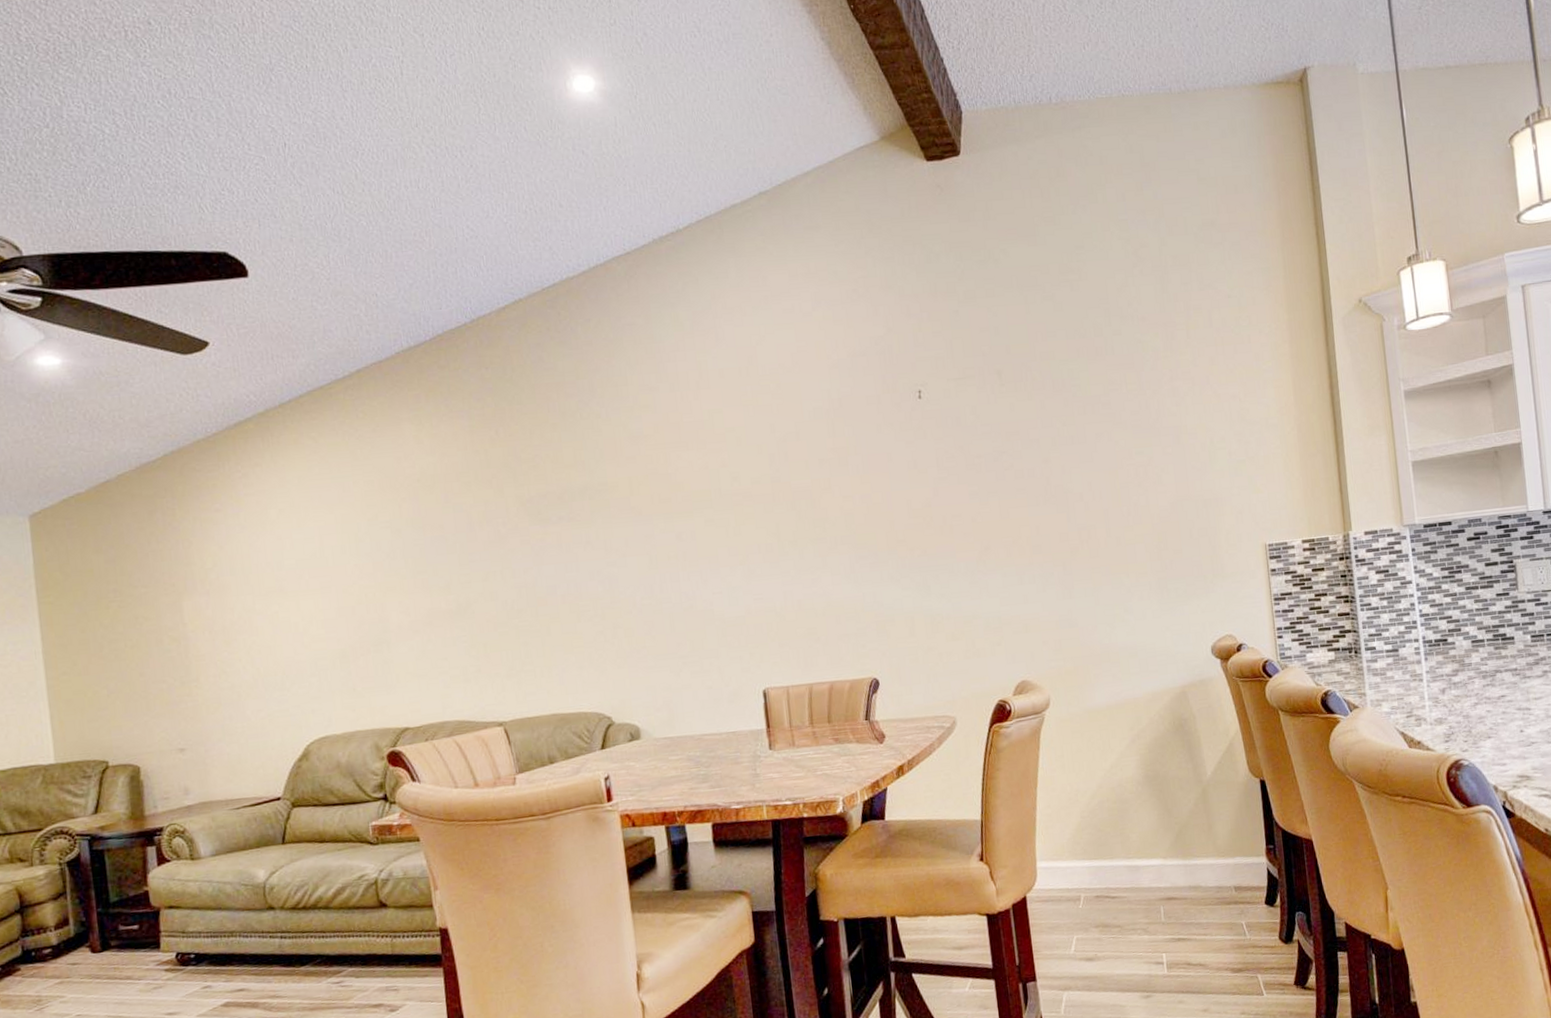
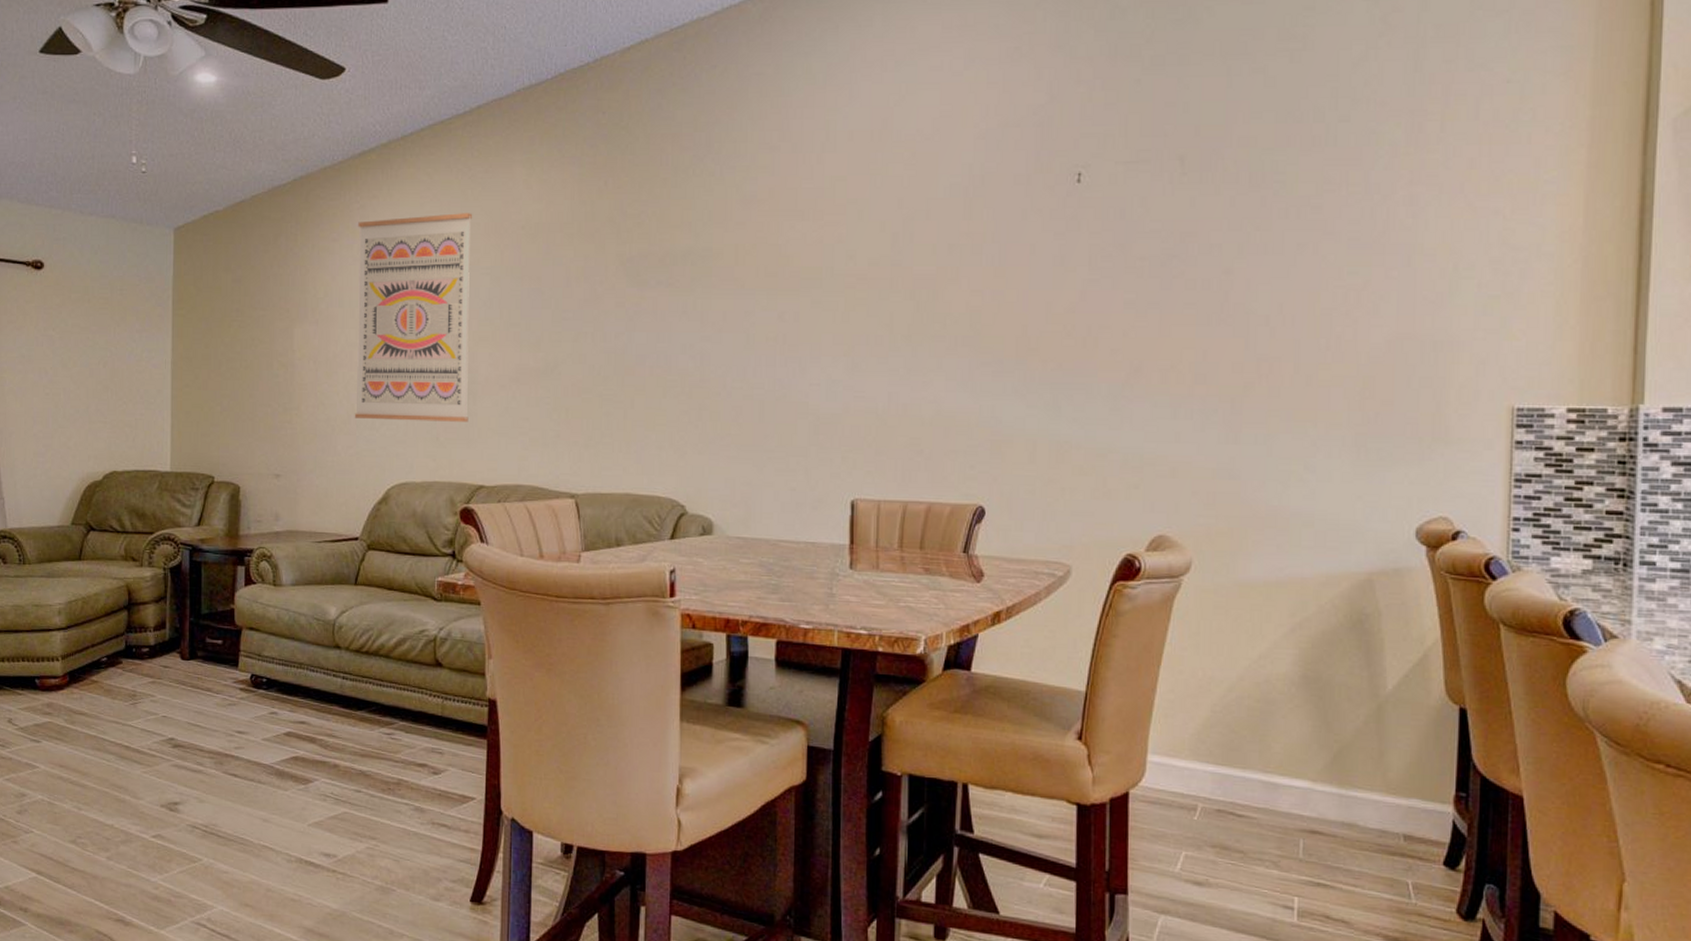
wall art: none [242,471,385,682] -> present [354,213,473,422]

